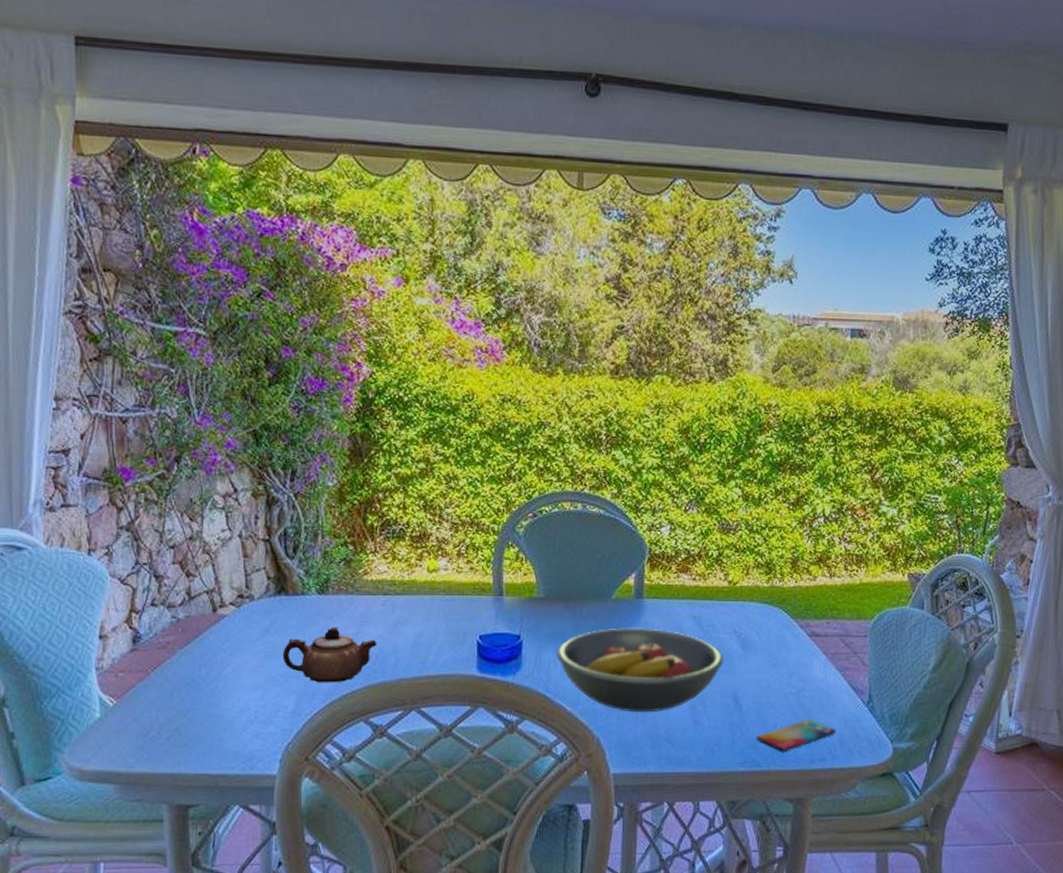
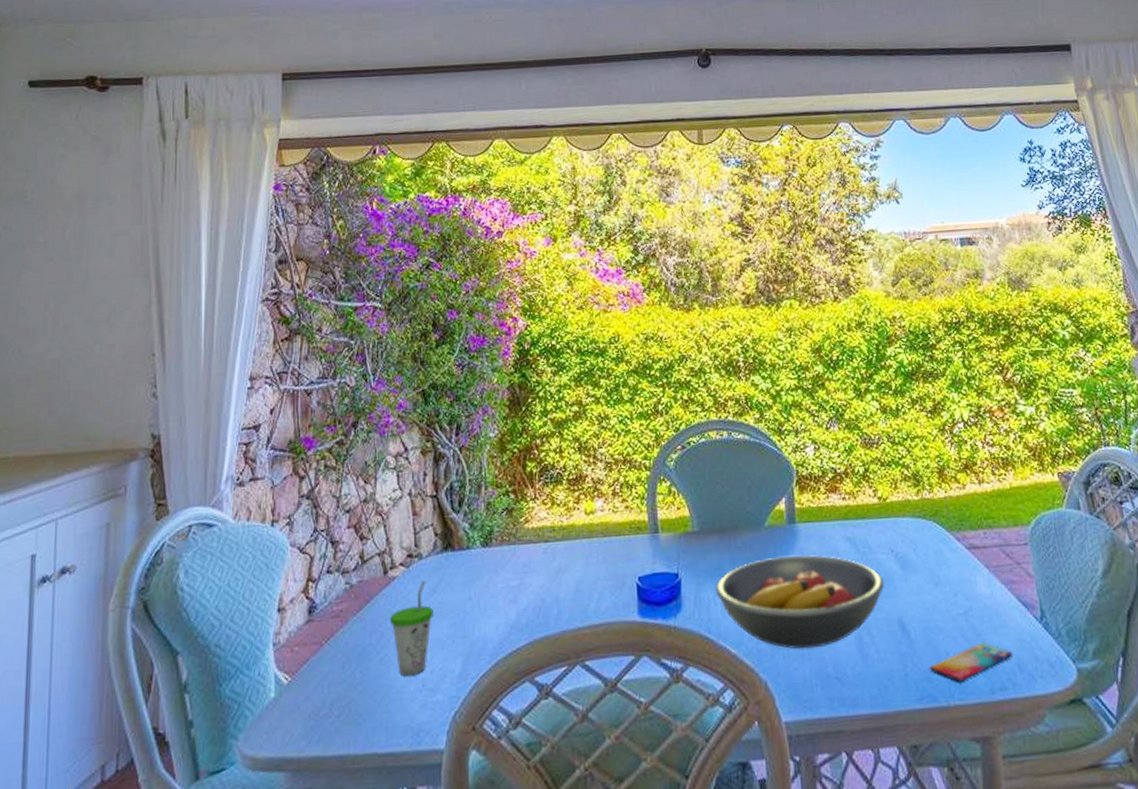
cup: none [220,621,266,708] -> present [390,581,433,676]
teapot: present [282,626,377,683] -> none [449,579,540,642]

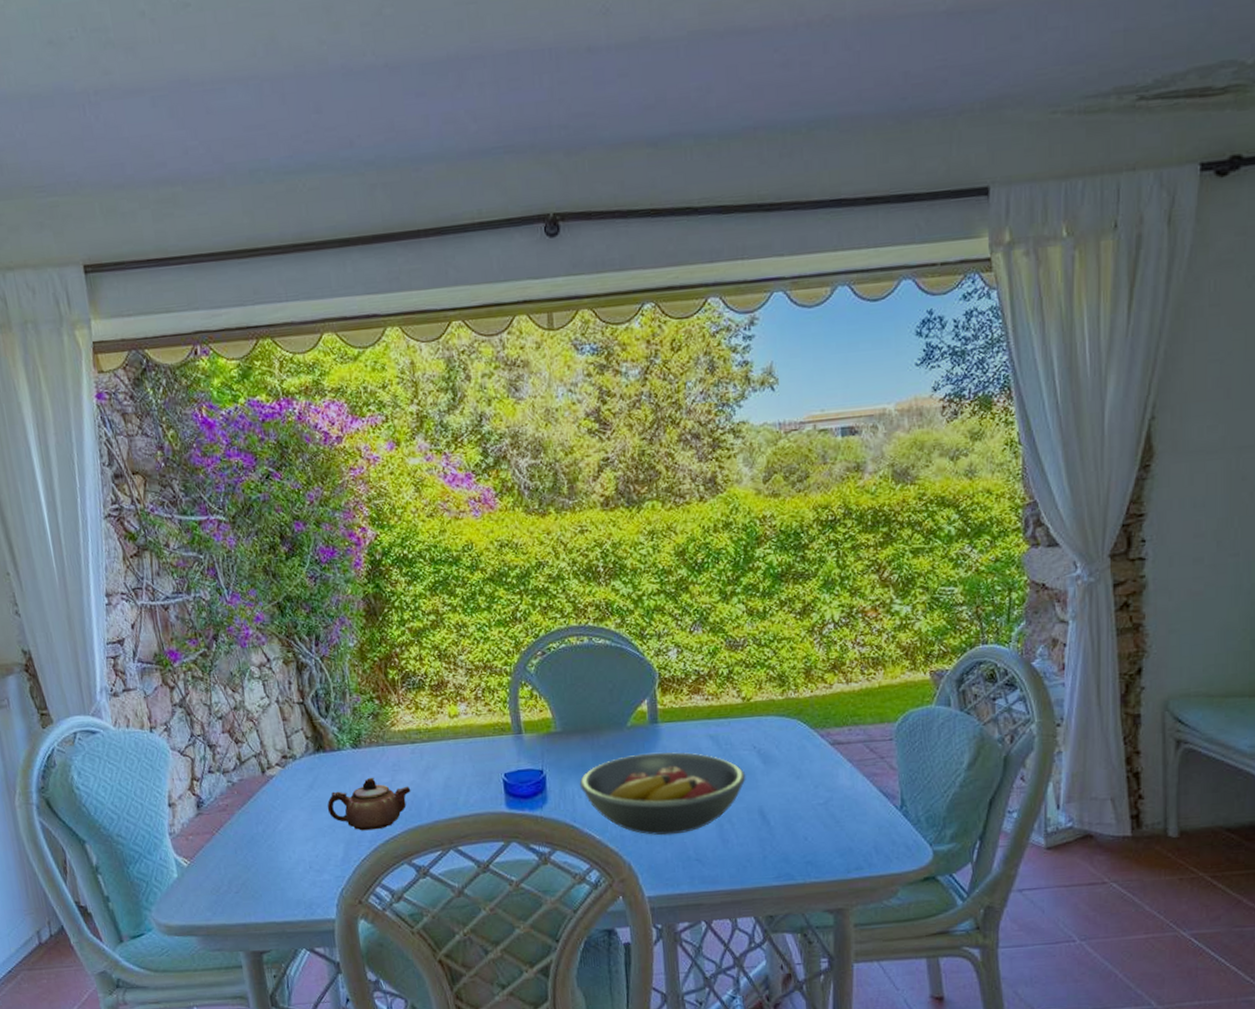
cup: present [390,581,433,676] -> none [273,779,313,860]
teapot: none [449,579,540,642] -> present [327,777,411,831]
smartphone: present [929,641,1013,682] -> none [787,828,871,863]

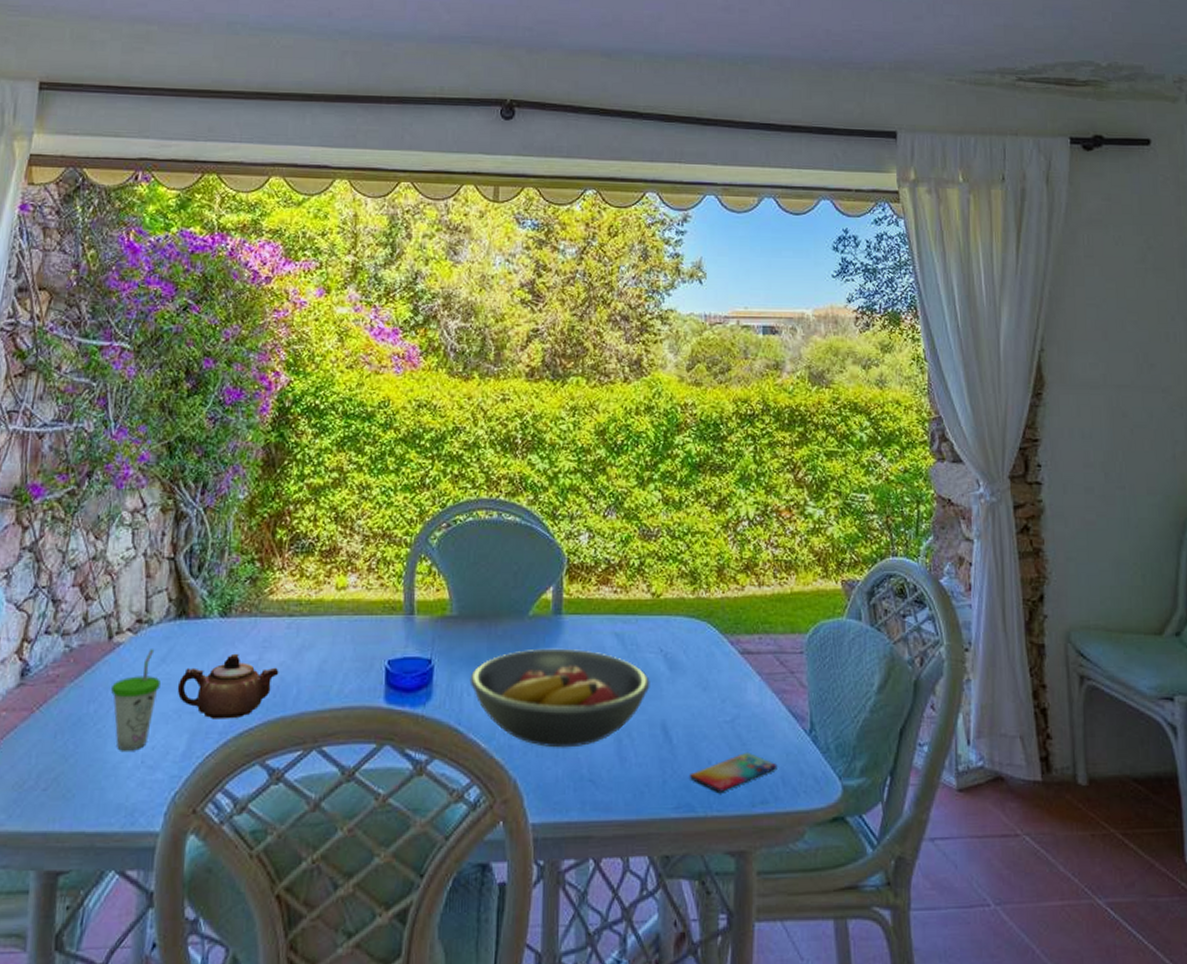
cup: none [273,779,313,860] -> present [111,649,160,751]
smartphone: none [787,828,871,863] -> present [689,752,778,792]

